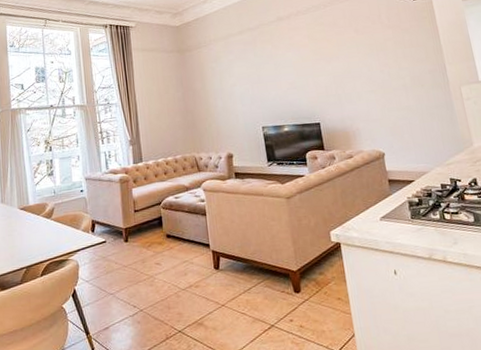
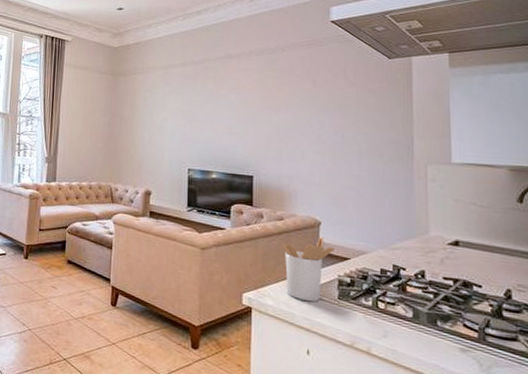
utensil holder: none [355,166,400,227] -> present [281,237,334,302]

